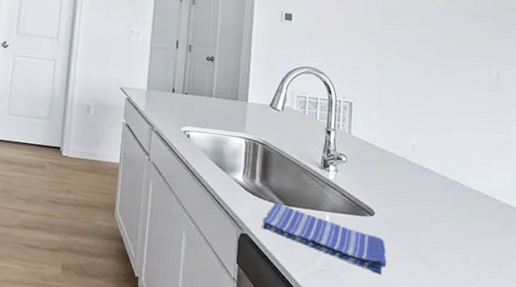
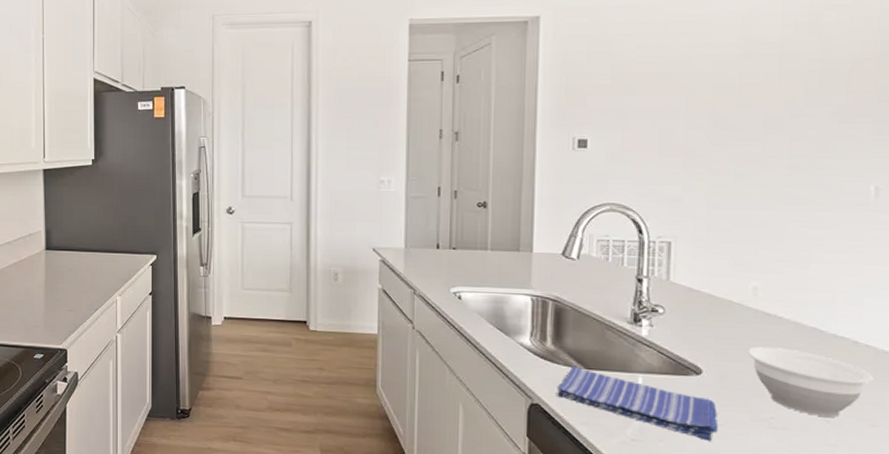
bowl: none [407,194,499,259] -> present [746,347,873,418]

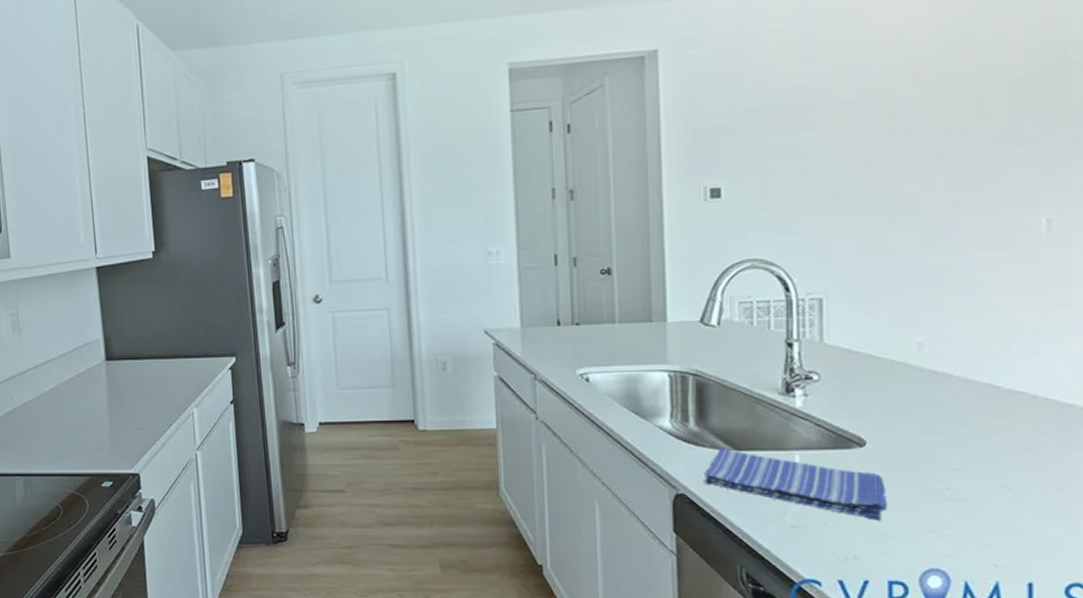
bowl: present [746,347,873,418] -> none [914,409,1056,484]

